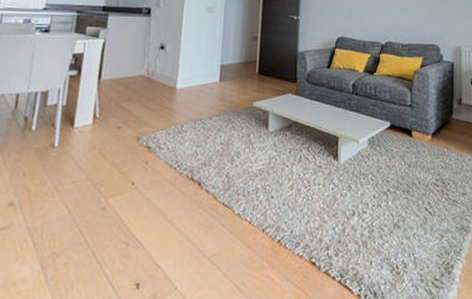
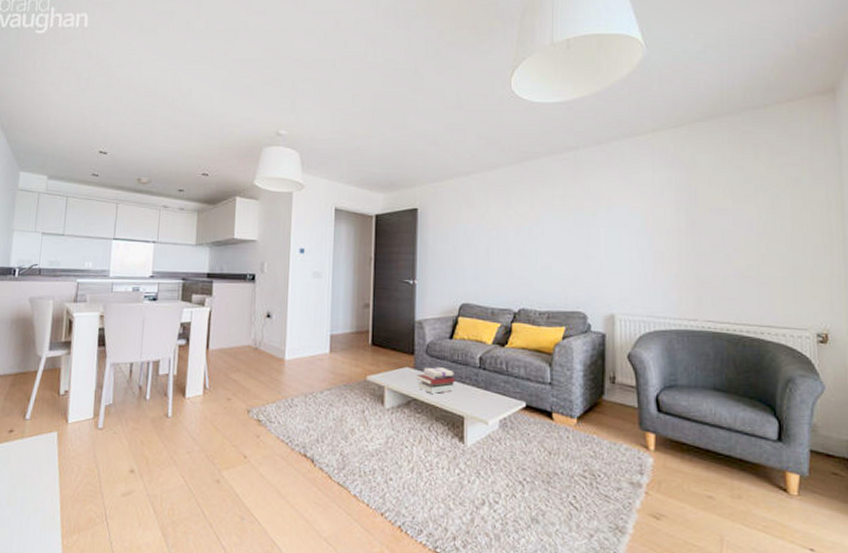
books: none [297,93,332,117] -> present [416,367,456,394]

